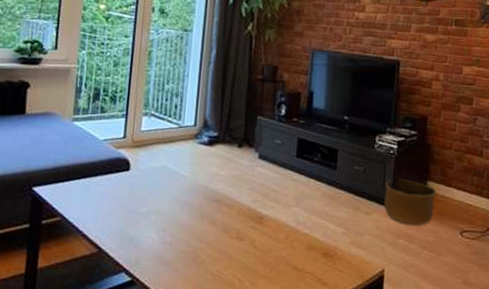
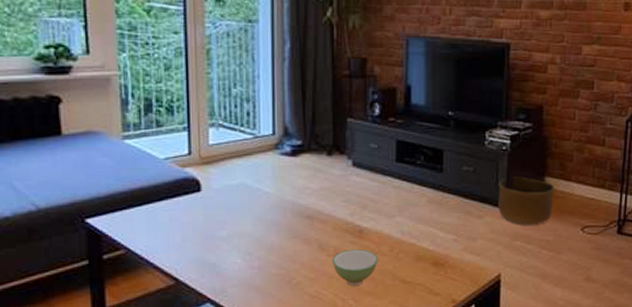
bowl: none [234,233,275,270] -> present [332,248,378,287]

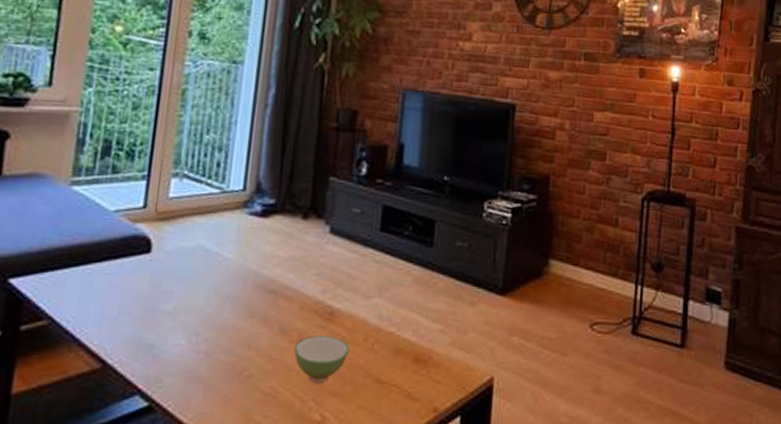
basket: present [498,176,555,225] -> none [494,255,561,317]

